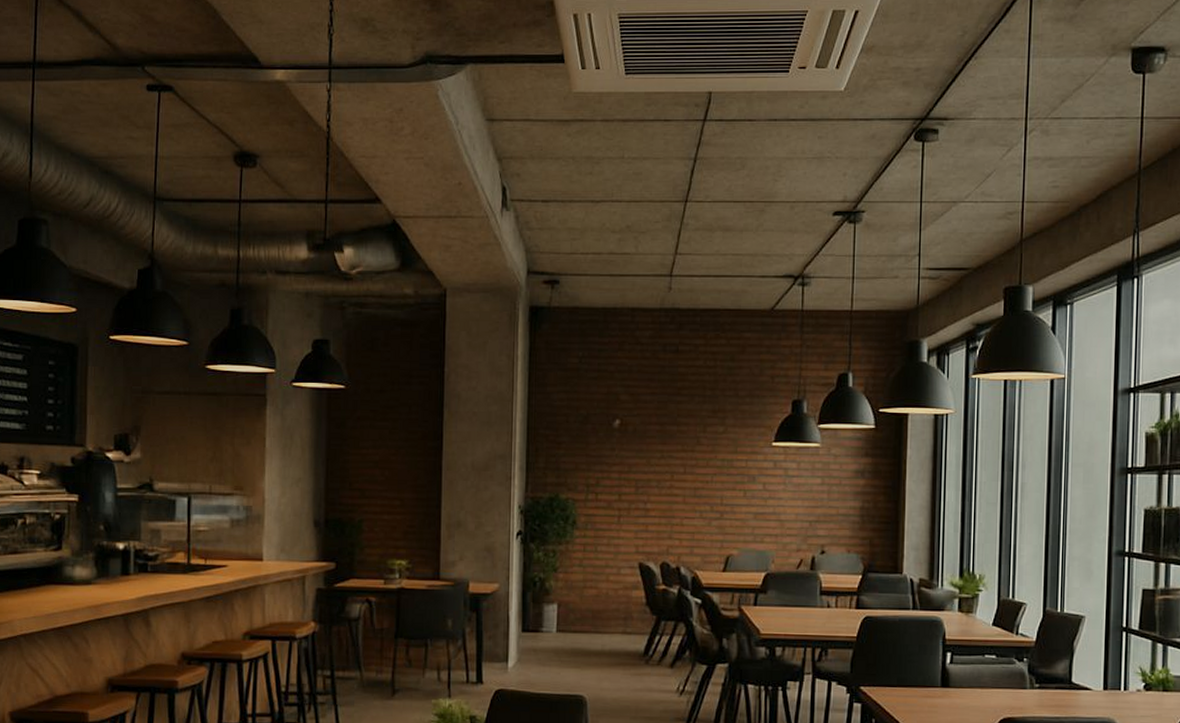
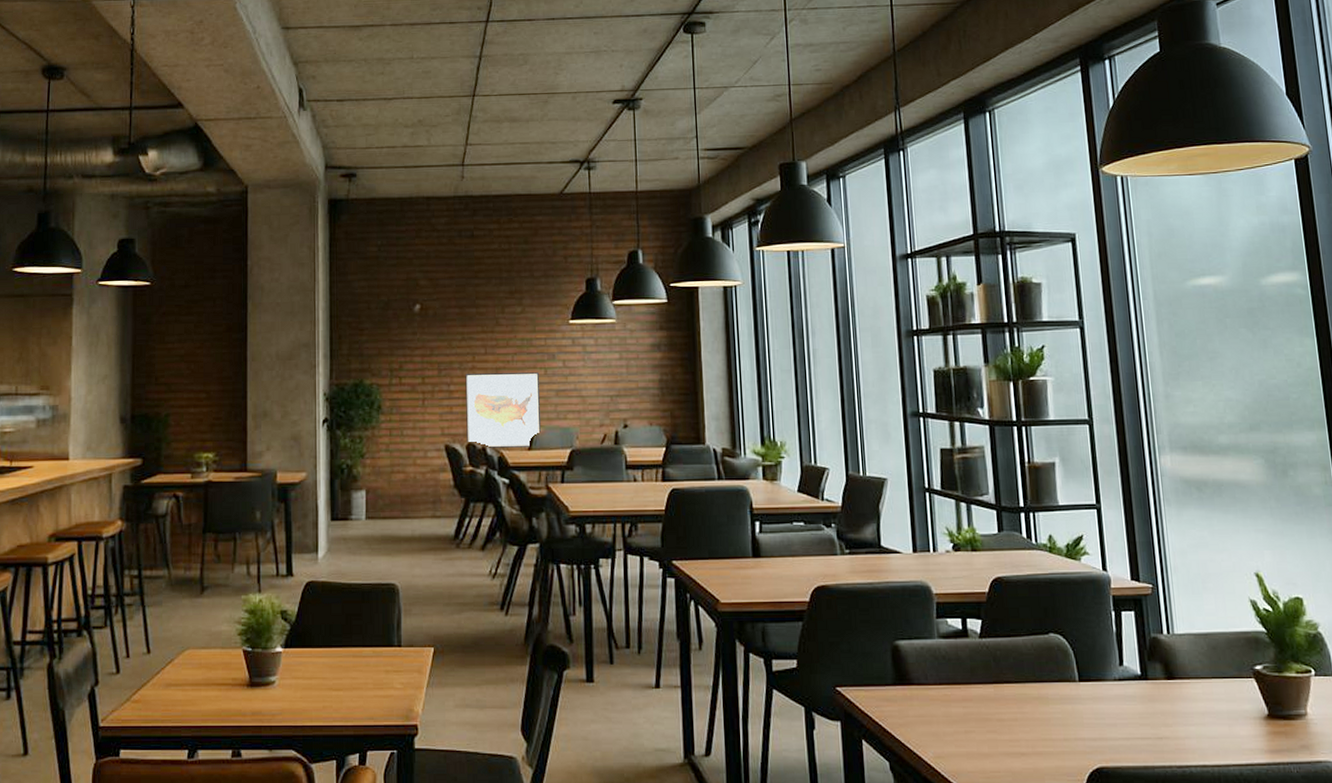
wall art: none [661,493,739,569] -> present [465,372,541,448]

